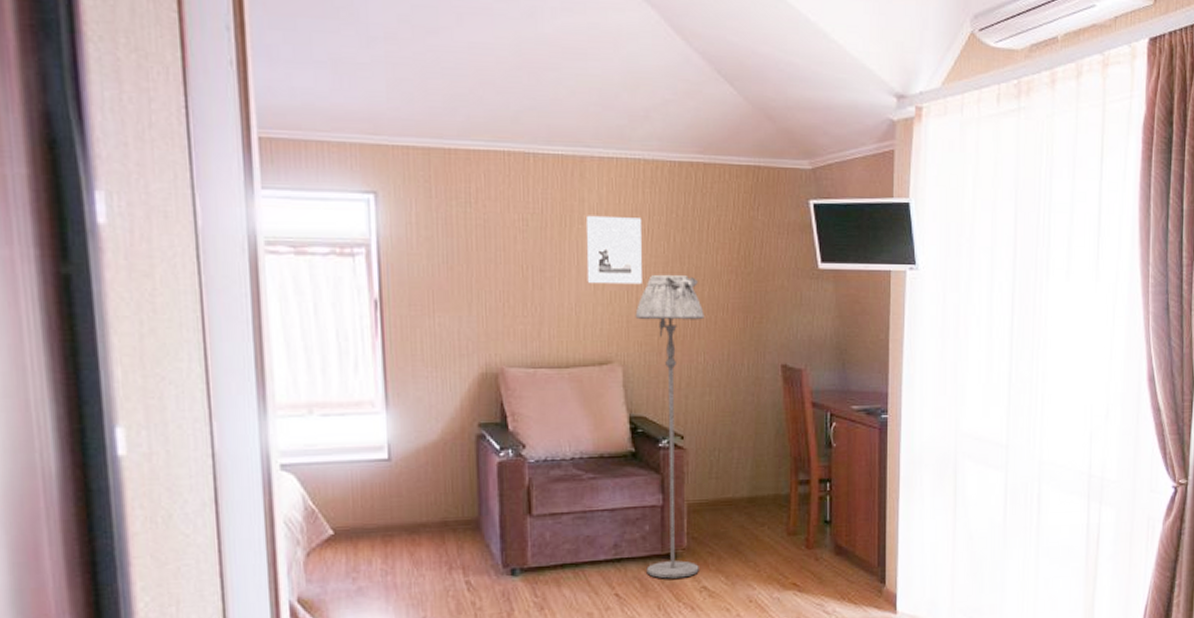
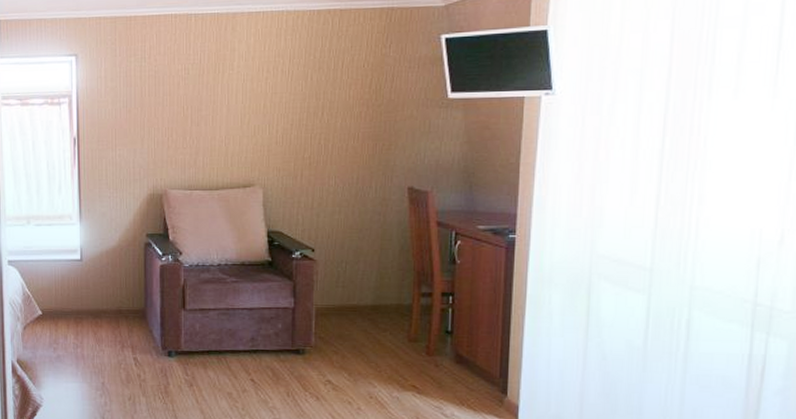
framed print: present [586,215,642,285] -> none [235,61,283,120]
floor lamp: present [635,274,704,579] -> none [275,108,336,371]

